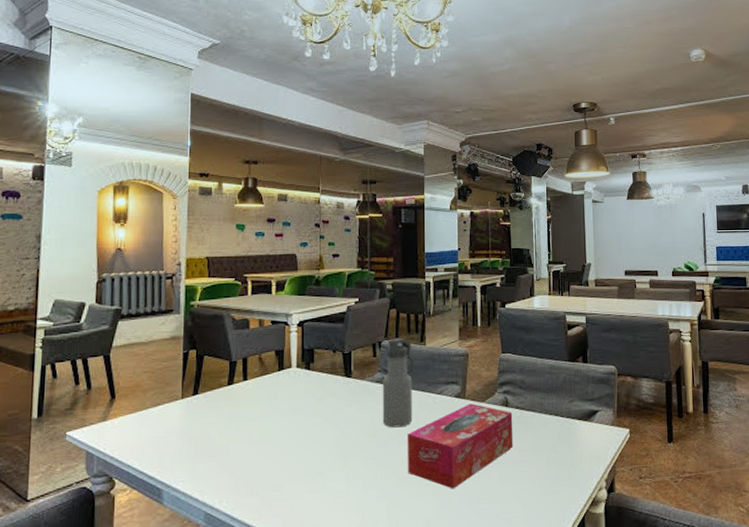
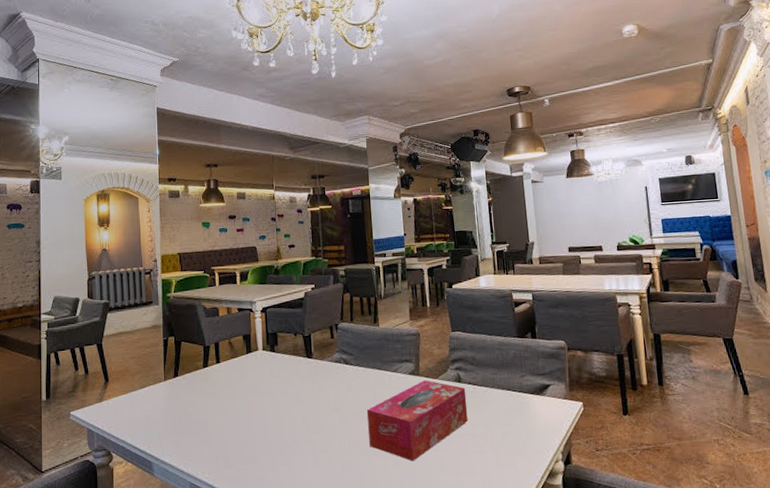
water bottle: present [382,337,414,428] -> none [340,319,371,404]

